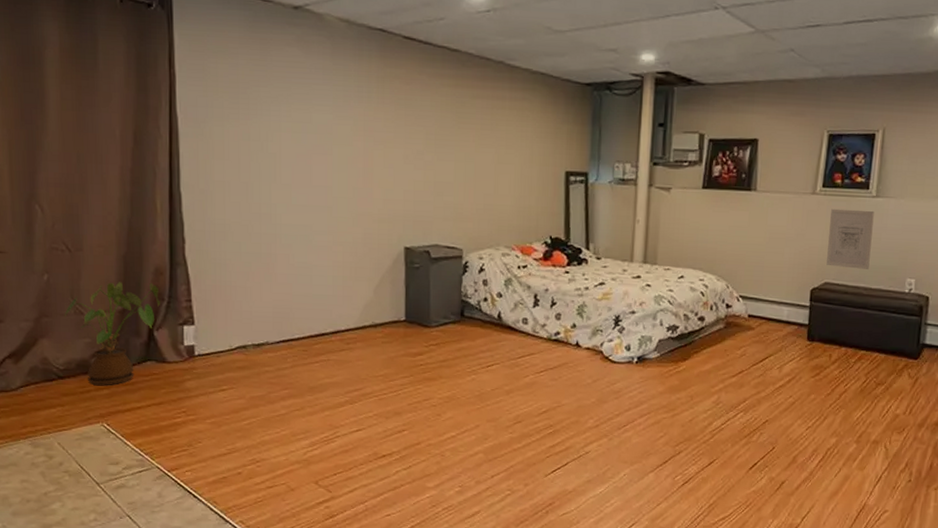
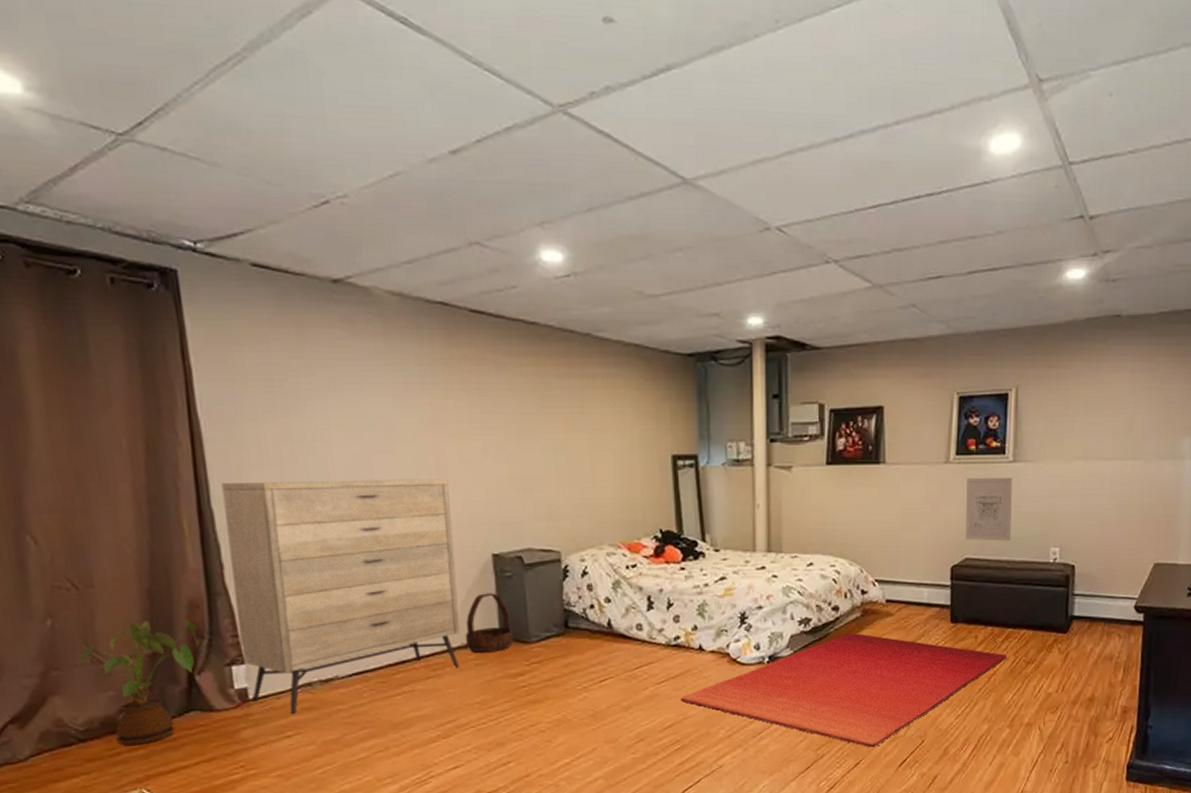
dresser: none [190,171,373,371] -> present [221,478,460,714]
basket: none [376,280,416,333] -> present [465,593,514,654]
rug: none [556,342,859,449] -> present [681,632,1007,748]

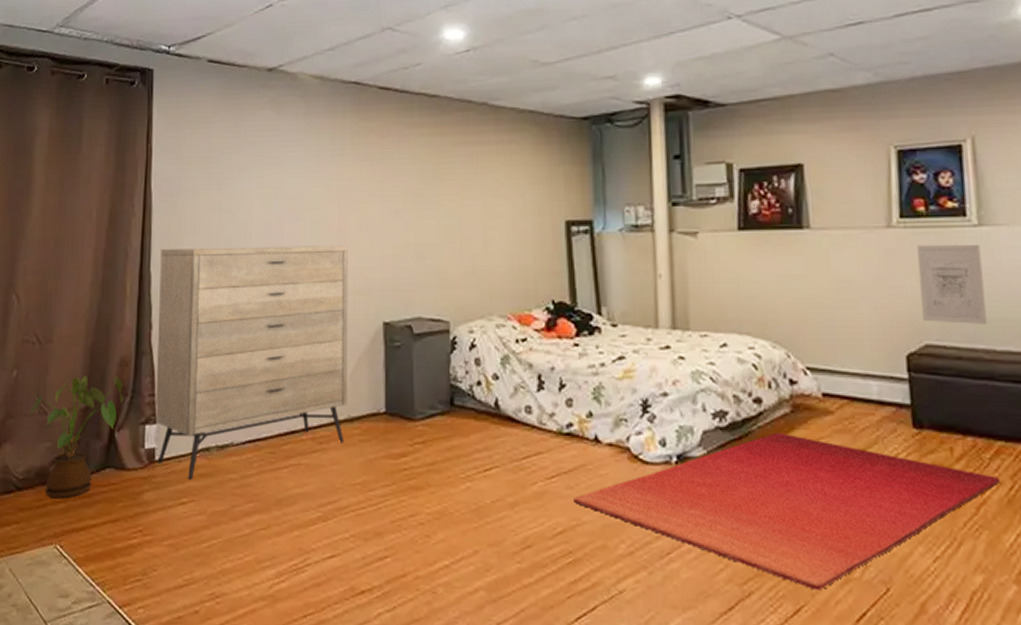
basket: present [465,593,514,654] -> none [352,363,398,429]

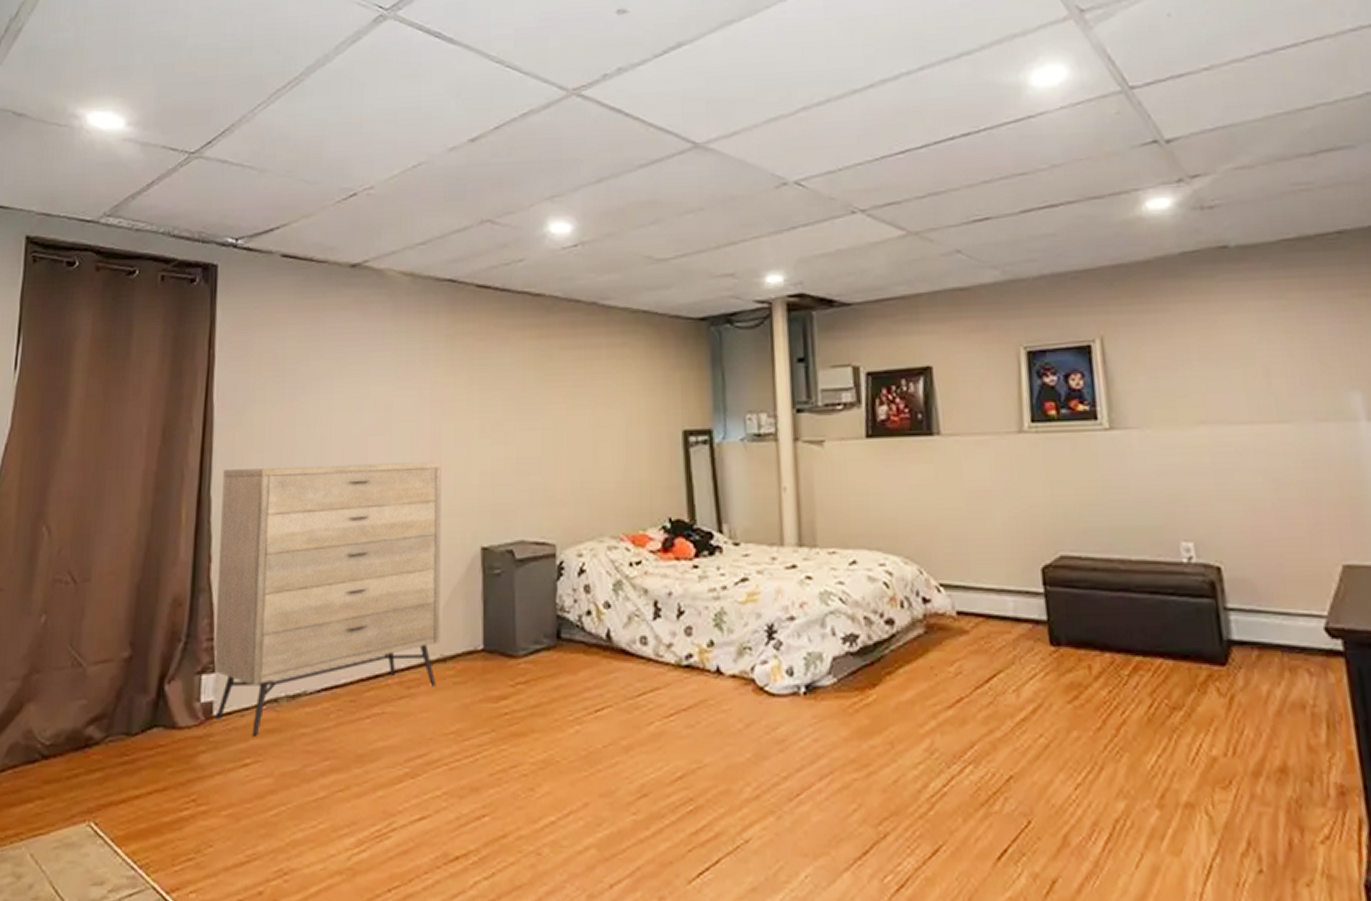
house plant: present [28,375,123,499] -> none [58,617,176,767]
rug: present [574,432,1001,591] -> none [694,656,1140,827]
wall art: present [917,244,987,324] -> none [1049,448,1121,533]

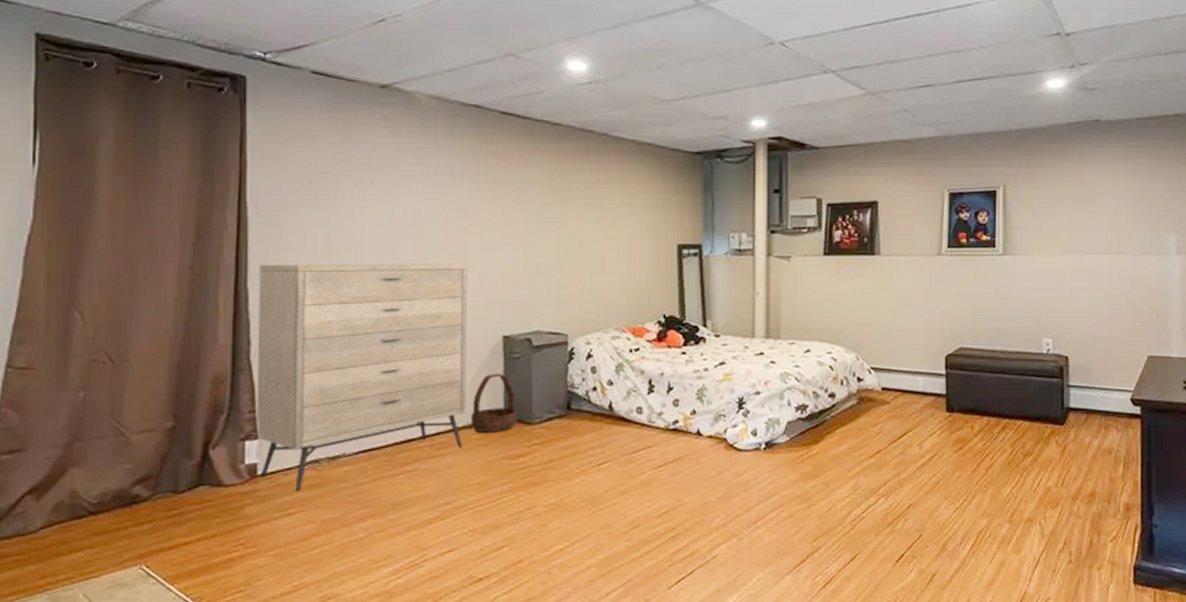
basket: none [445,594,498,669] -> present [470,373,517,434]

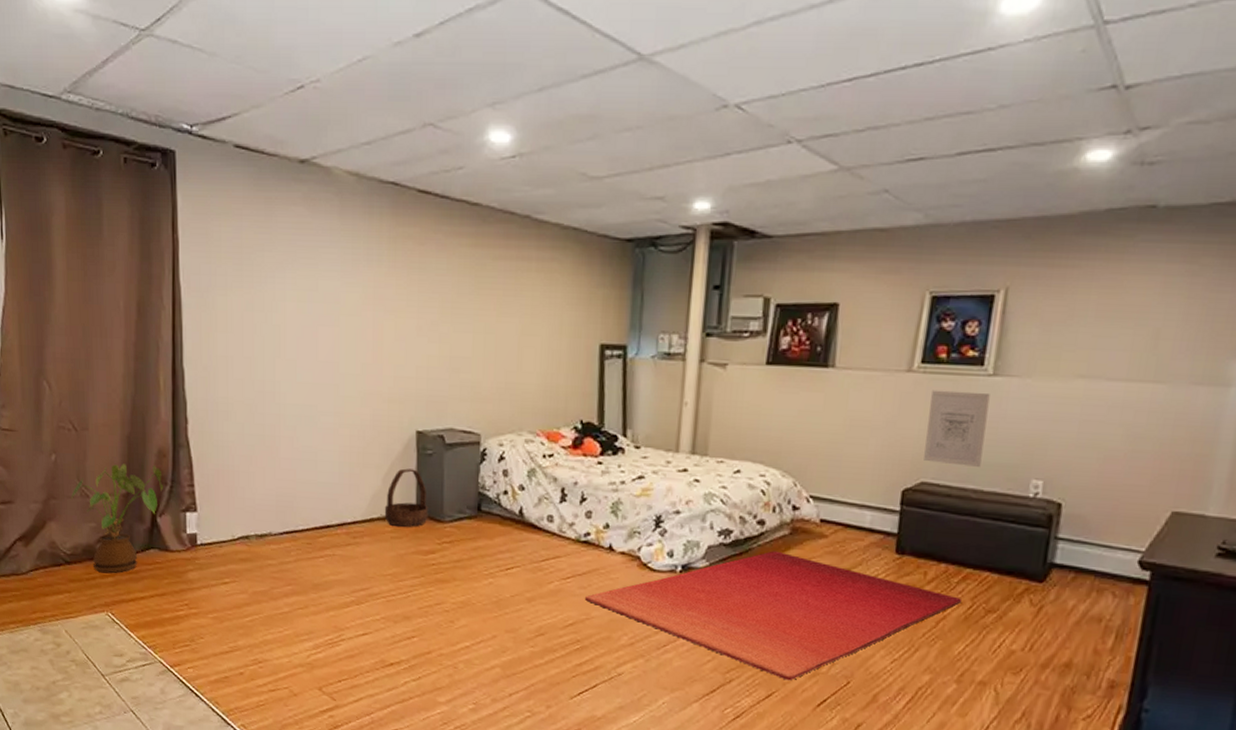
house plant: none [101,392,218,520] -> present [70,464,163,574]
dresser: present [257,263,467,491] -> none [193,345,383,563]
rug: none [677,420,1004,541] -> present [585,551,962,681]
wall art: none [959,269,1004,331] -> present [924,390,990,467]

